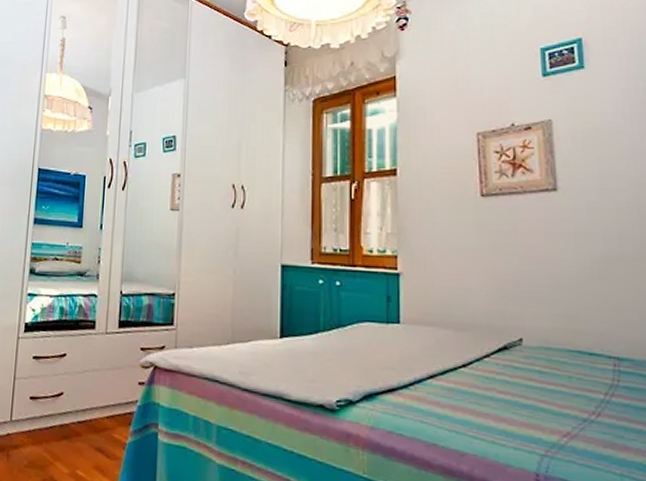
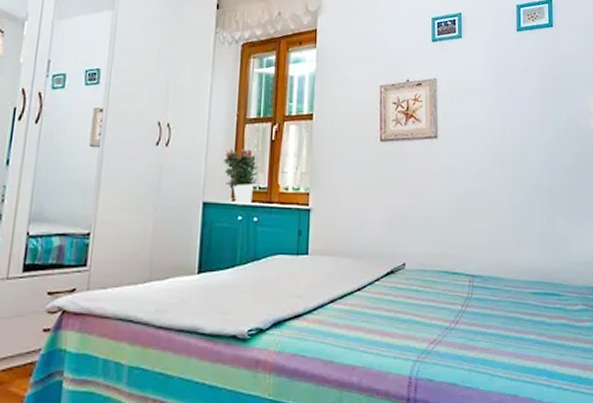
potted flower: none [299,209,338,268] -> present [223,148,258,204]

